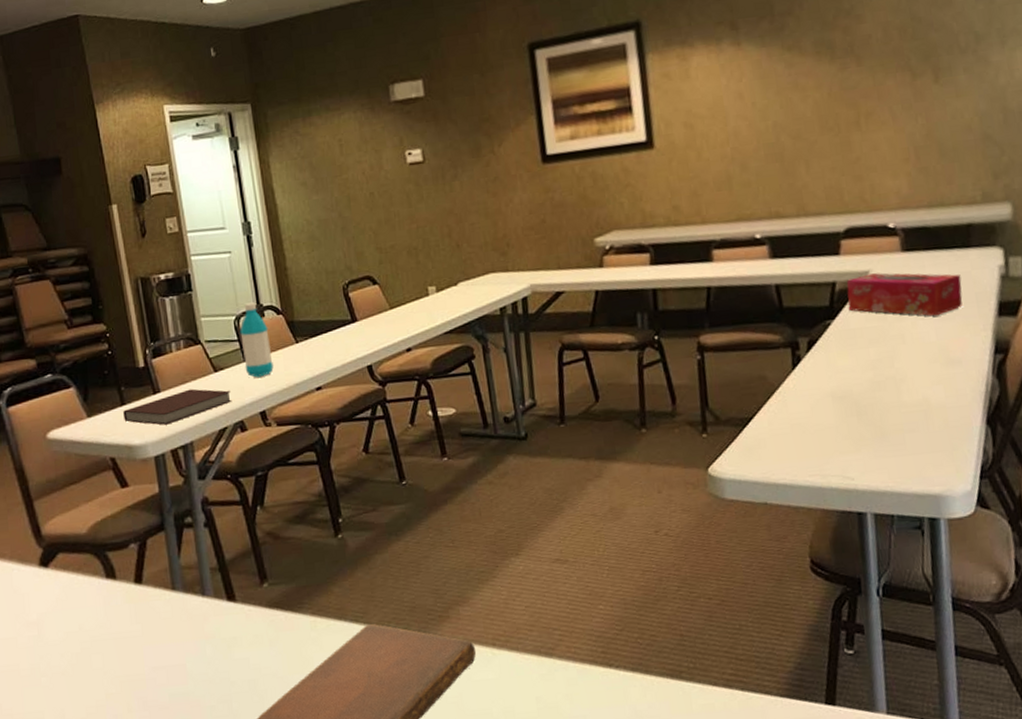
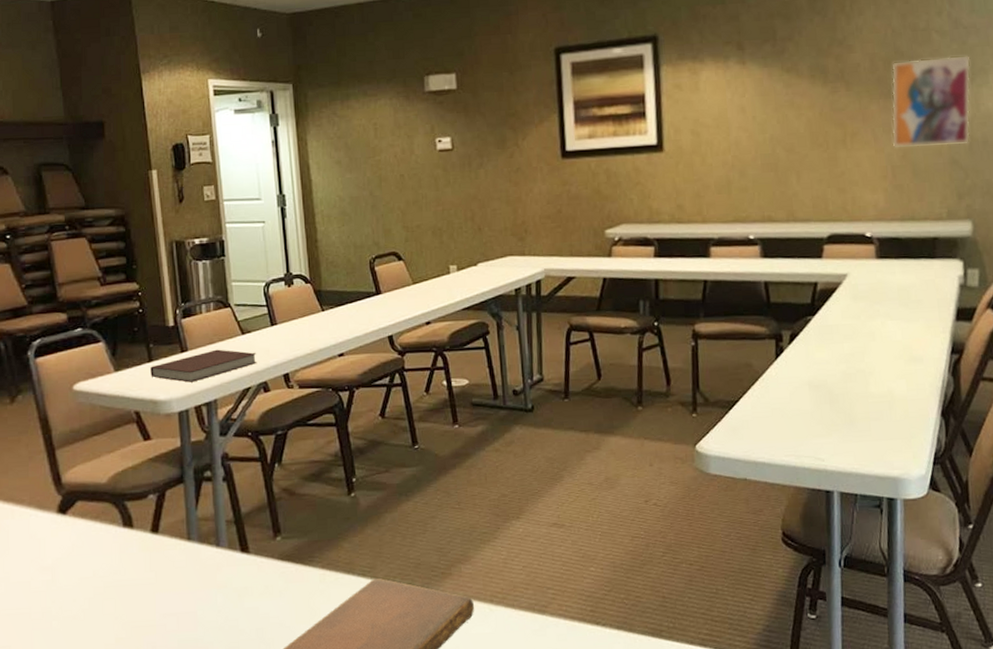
water bottle: present [240,302,274,377] -> none [269,270,299,341]
tissue box: present [846,273,963,316] -> none [827,276,926,318]
wall art: none [908,15,1004,127] -> present [891,55,971,148]

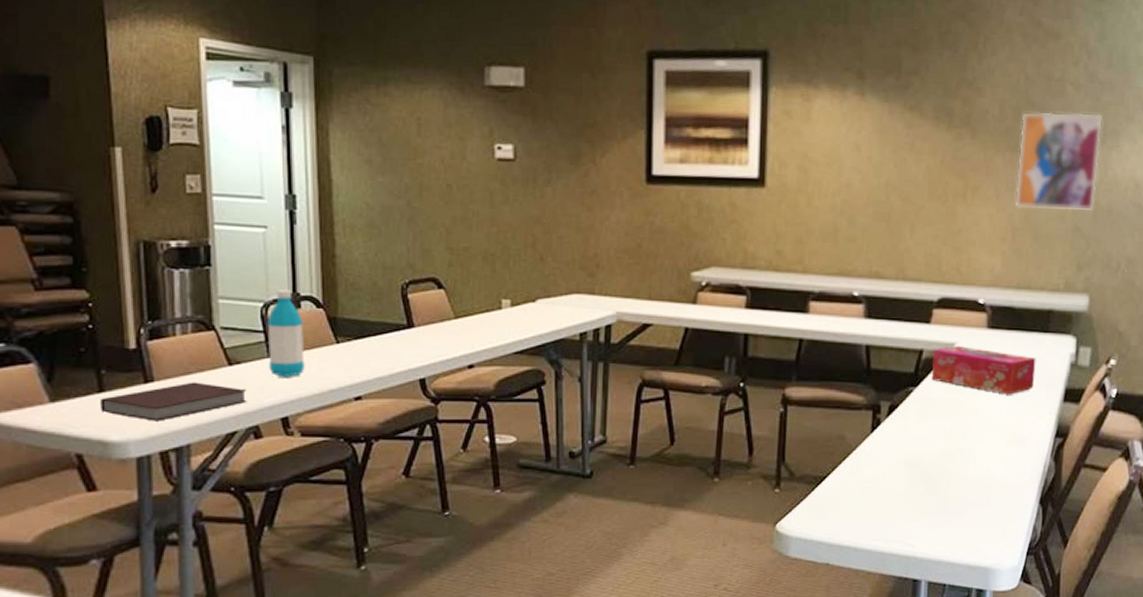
water bottle: none [269,270,299,341] -> present [267,289,305,377]
tissue box: none [827,276,926,318] -> present [931,346,1036,395]

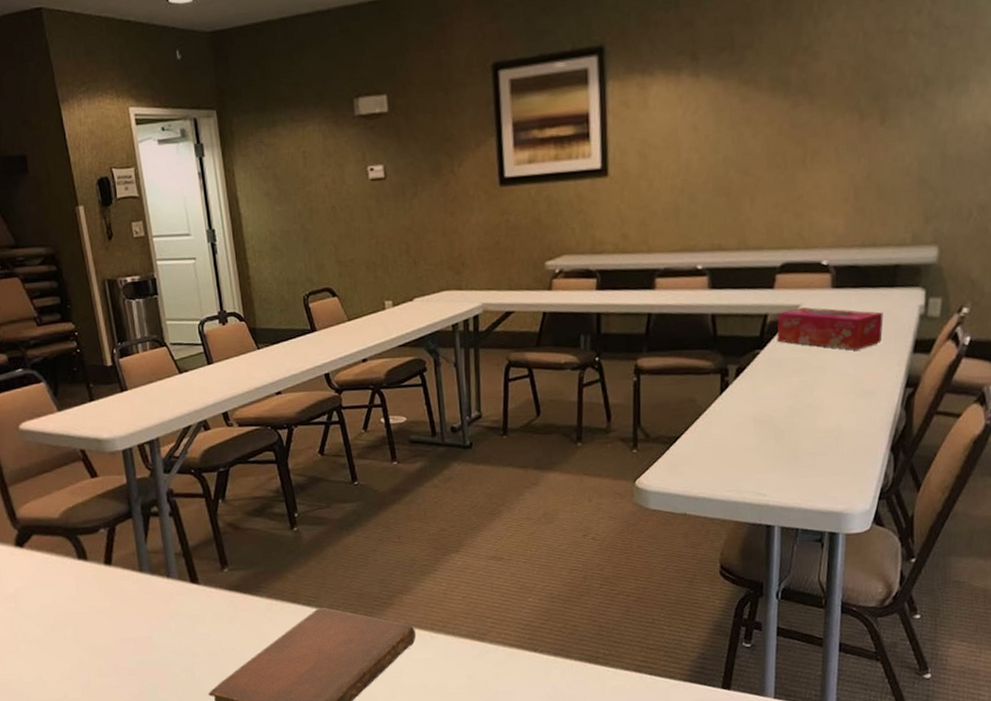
notebook: present [100,382,248,421] -> none [92,388,196,421]
water bottle: present [267,289,305,377] -> none [204,308,236,380]
wall art: present [1015,111,1103,211] -> none [856,60,950,168]

